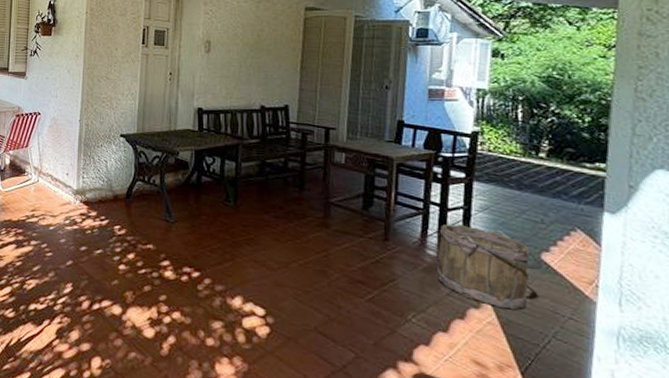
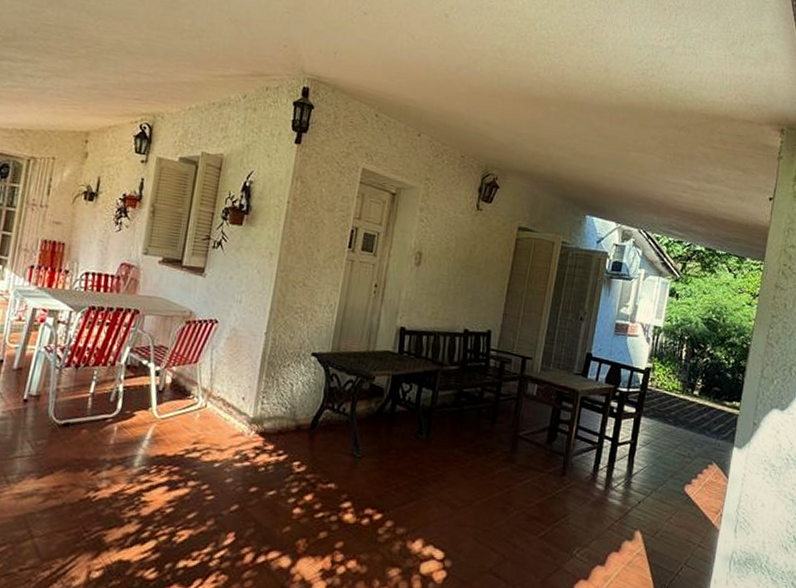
bucket: present [437,224,543,310] -> none [602,458,685,541]

